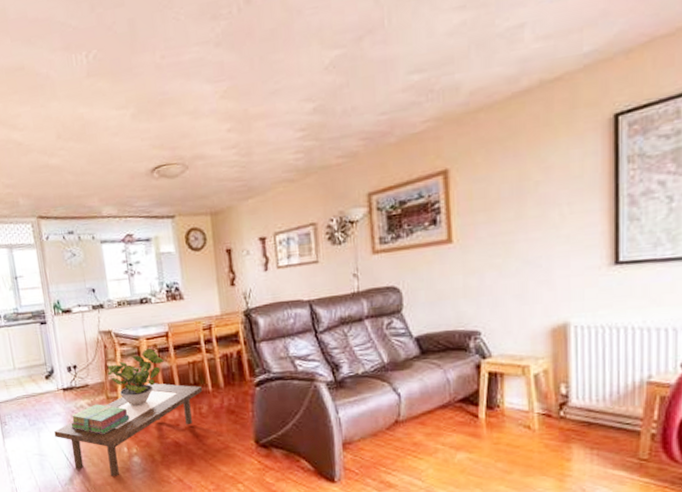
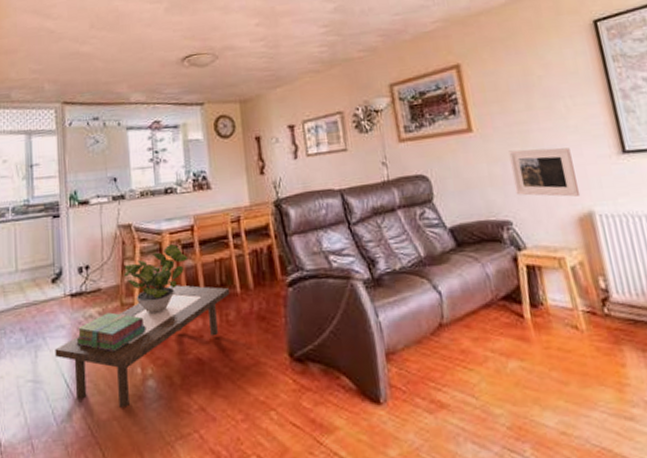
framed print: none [488,259,559,309] -> present [508,148,581,197]

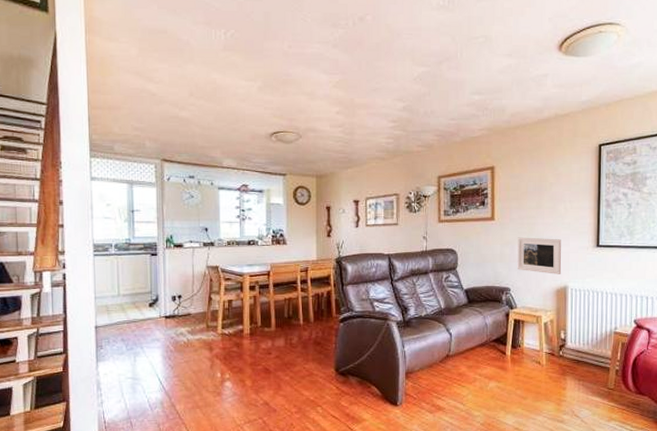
coffee table: present [55,285,231,408] -> none [151,315,295,400]
stack of books: present [76,312,146,352] -> none [168,332,226,361]
potted plant: present [124,244,189,314] -> none [211,285,264,335]

